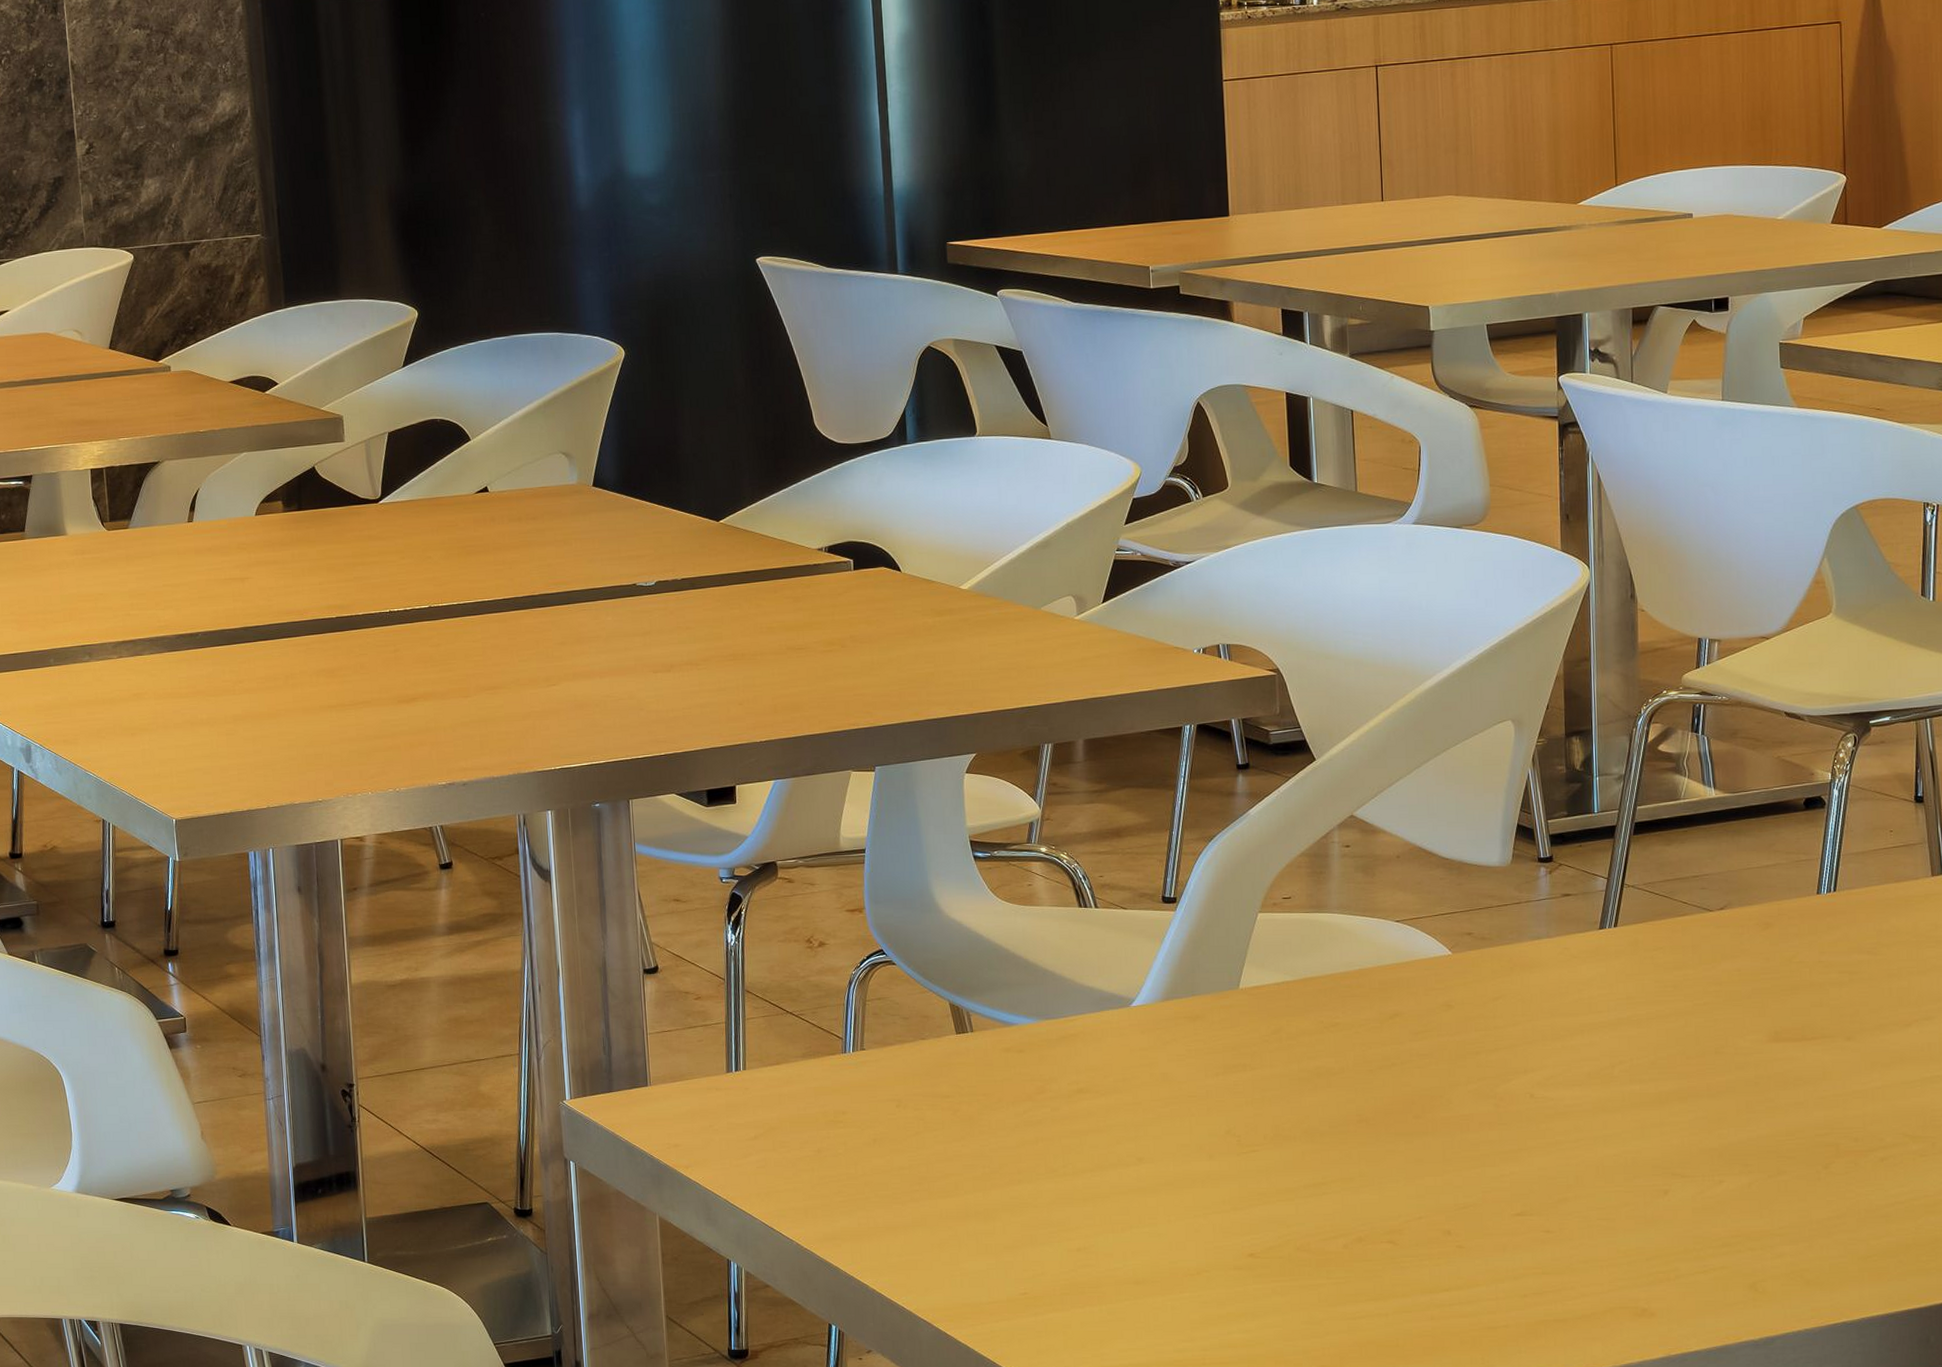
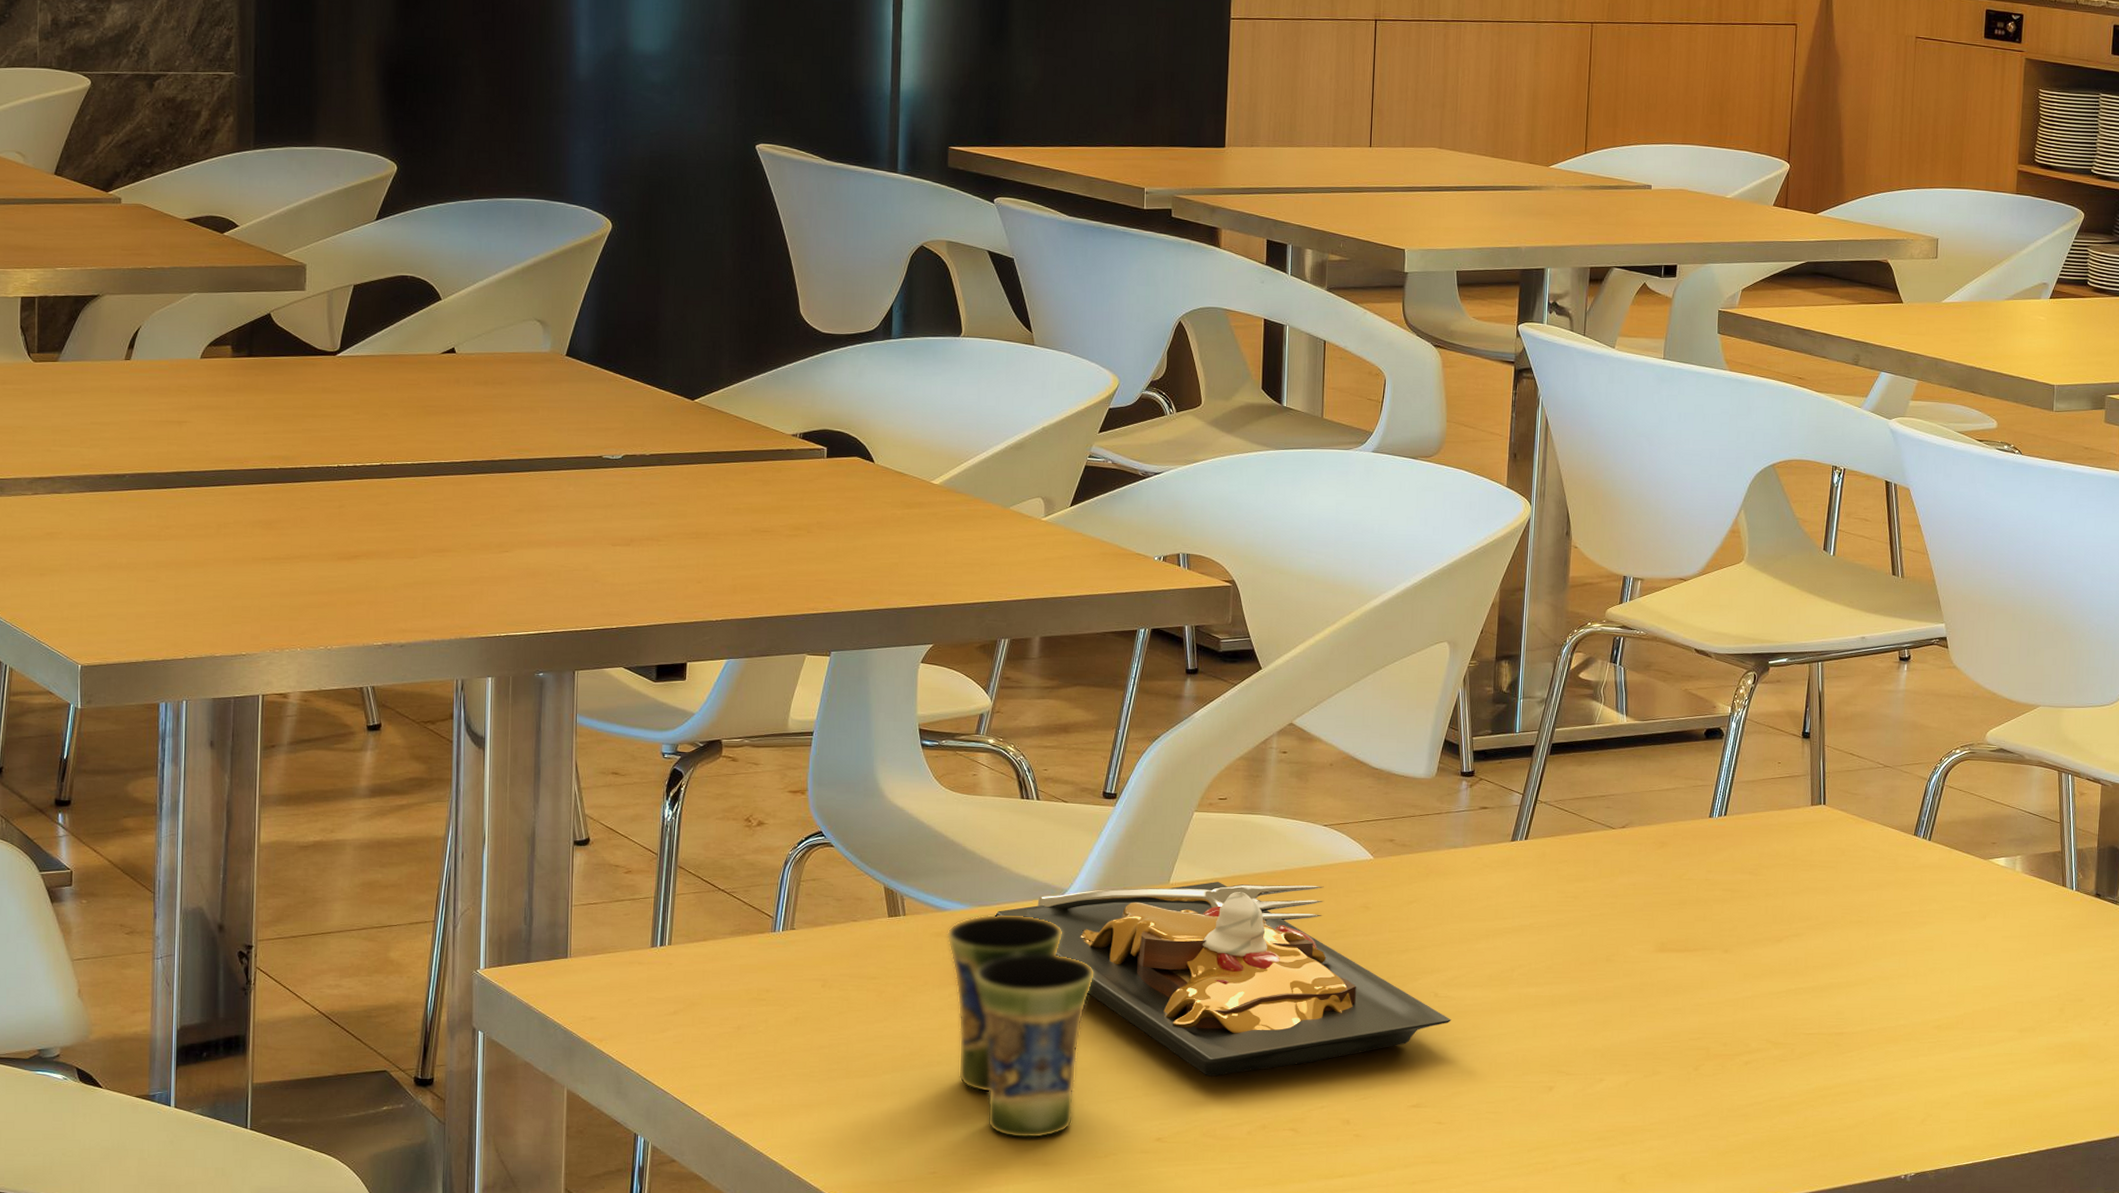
cup: none [1015,1027,1170,1257] -> present [946,914,1094,1139]
plate: none [1062,985,1551,1188] -> present [994,882,1452,1077]

